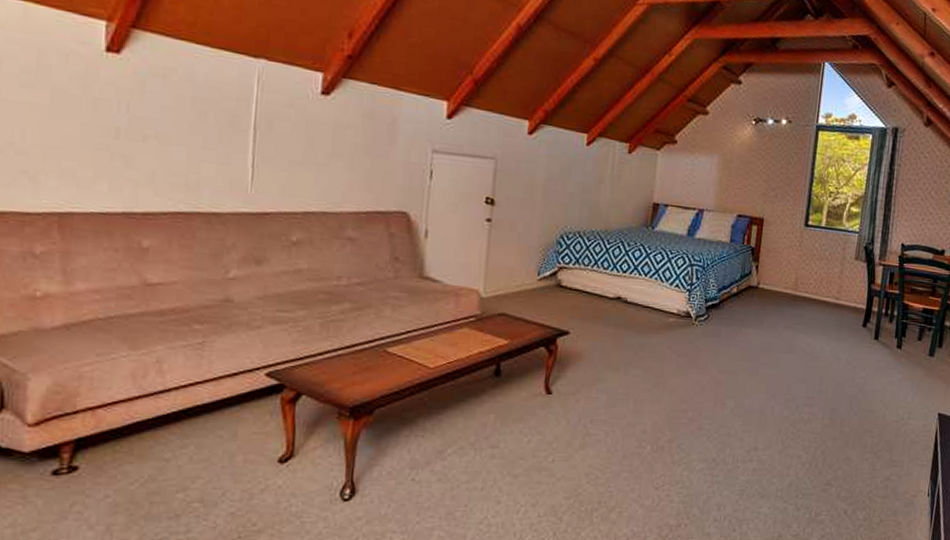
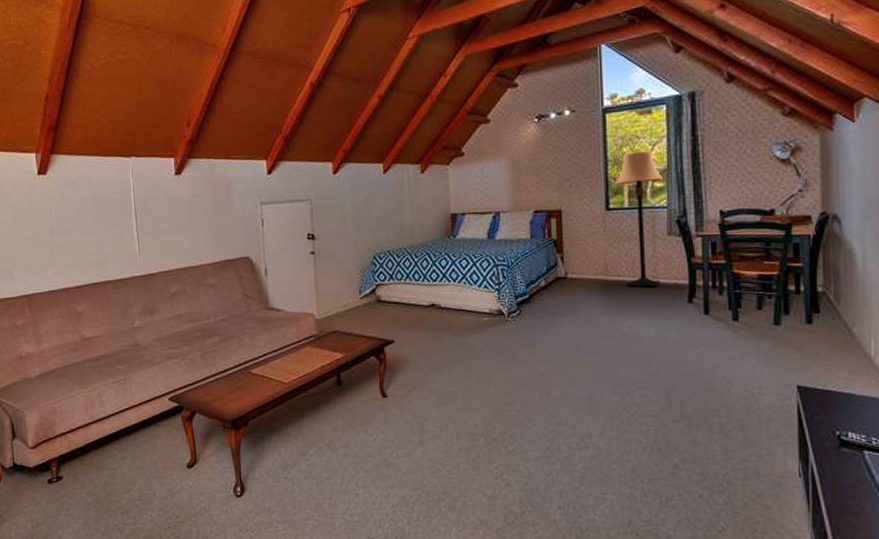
lamp: none [812,173,860,309] -> present [614,150,664,288]

